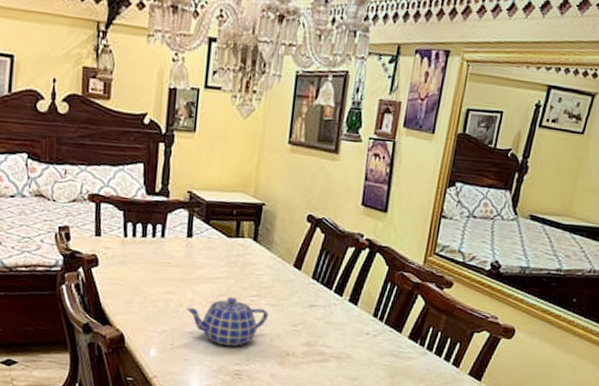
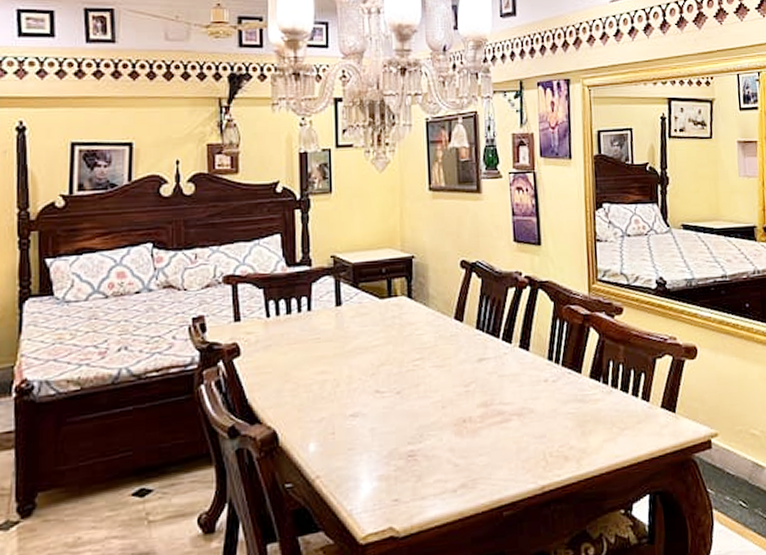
teapot: present [186,296,269,346] -> none [344,364,436,424]

